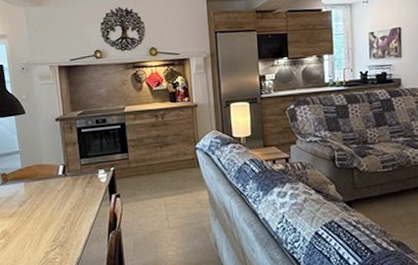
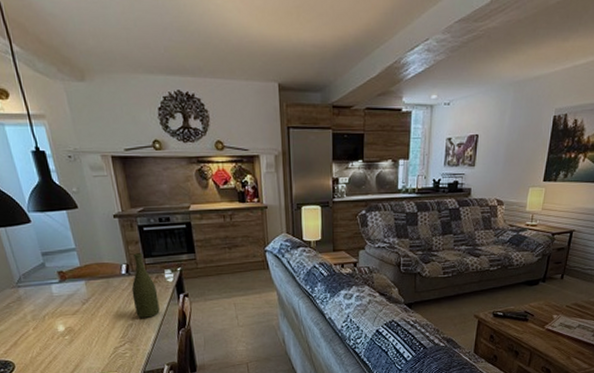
bottle: none [66,154,92,220] -> present [131,253,160,318]

